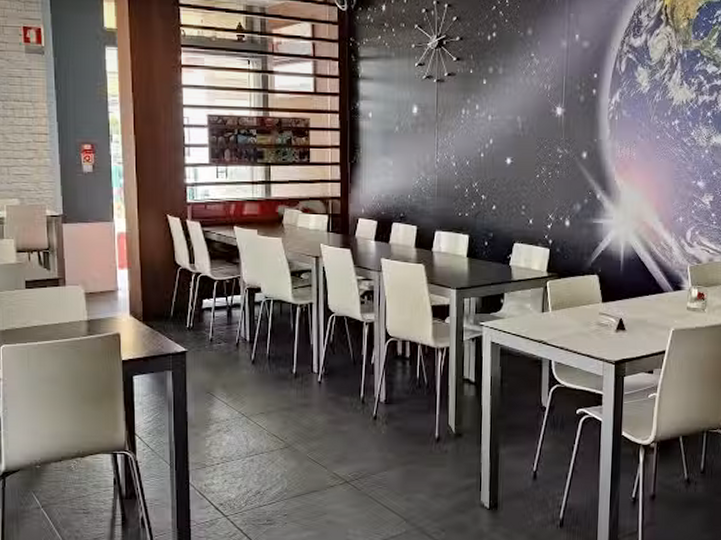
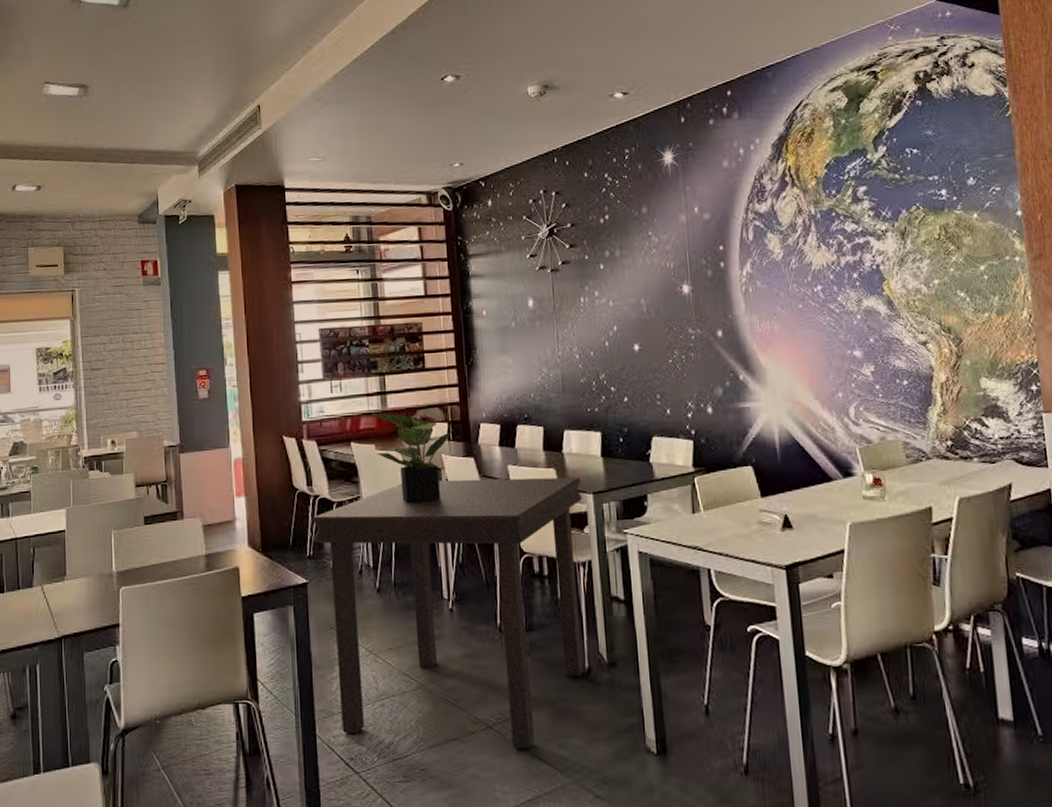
dining table: none [193,268,447,501] -> present [312,476,584,750]
potted plant: none [255,199,334,287] -> present [371,411,454,503]

